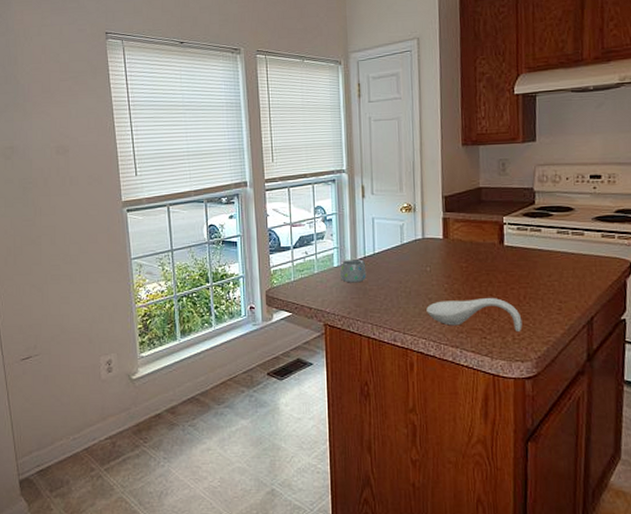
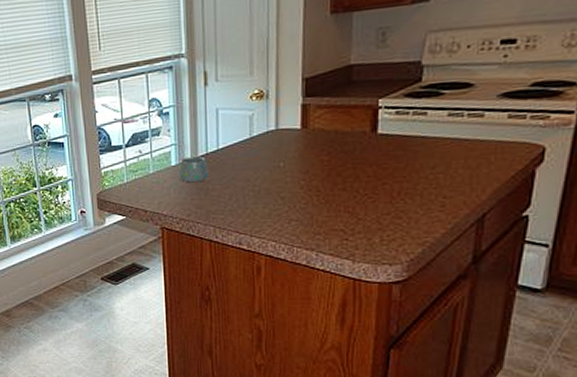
spoon rest: present [426,298,522,333] -> none [278,195,394,233]

